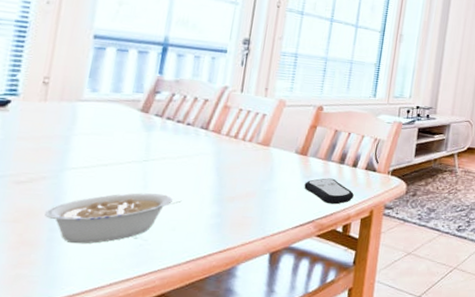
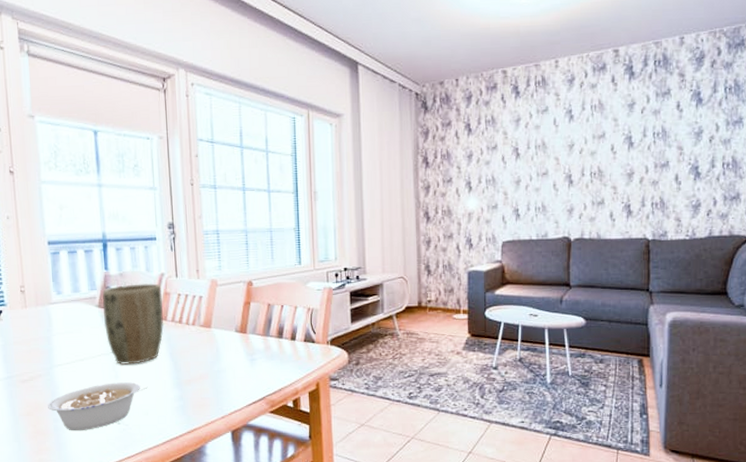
plant pot: none [143,91,222,176] -> present [102,283,164,364]
remote control: present [304,178,354,205] -> none [249,354,298,380]

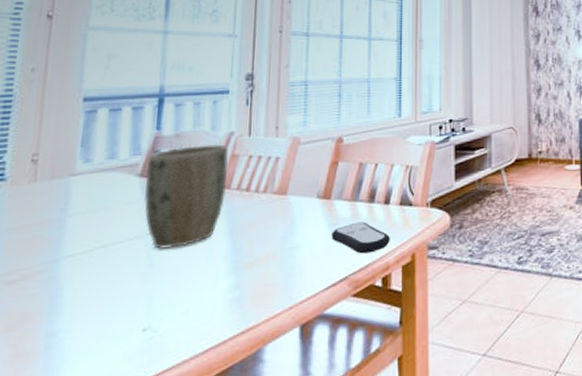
legume: present [48,382,148,431] -> none [41,271,193,348]
remote control: none [249,354,298,380] -> present [331,221,390,254]

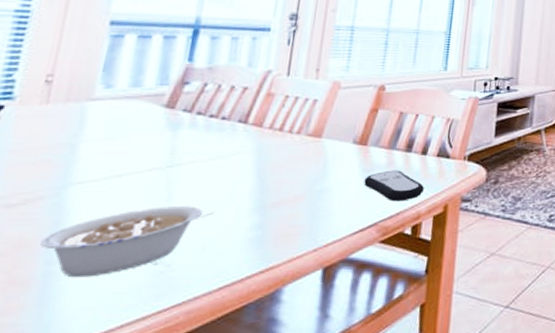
legume: none [41,271,193,348] -> present [40,206,214,278]
plant pot: present [143,144,228,249] -> none [167,81,264,182]

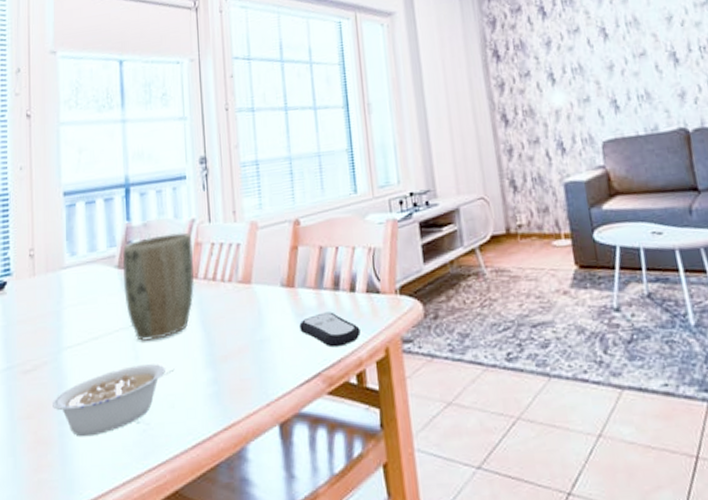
plant pot: none [167,81,264,182] -> present [123,232,195,341]

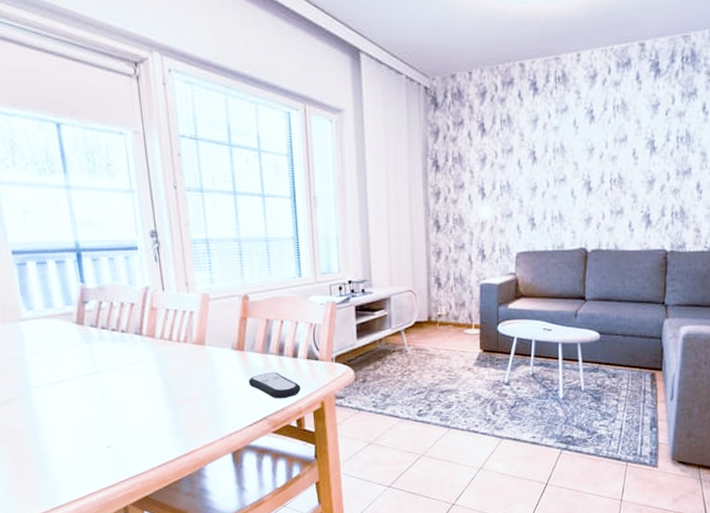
legume: present [53,364,175,437] -> none [27,404,138,456]
plant pot: present [123,232,195,341] -> none [80,298,153,385]

